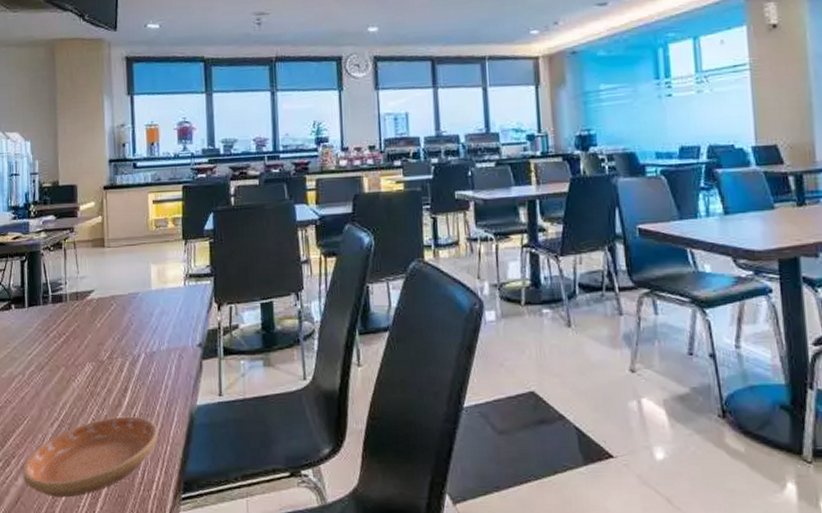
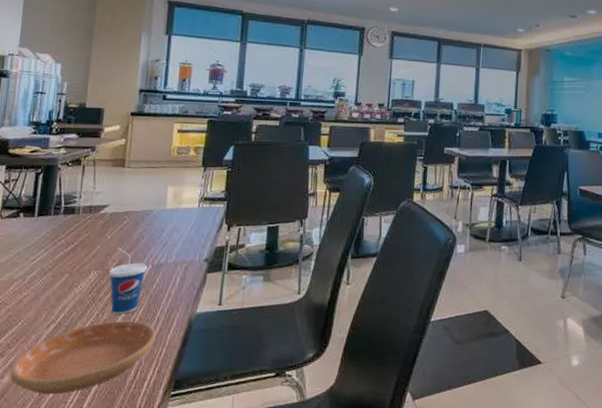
cup: none [103,335,141,409] -> present [108,247,148,314]

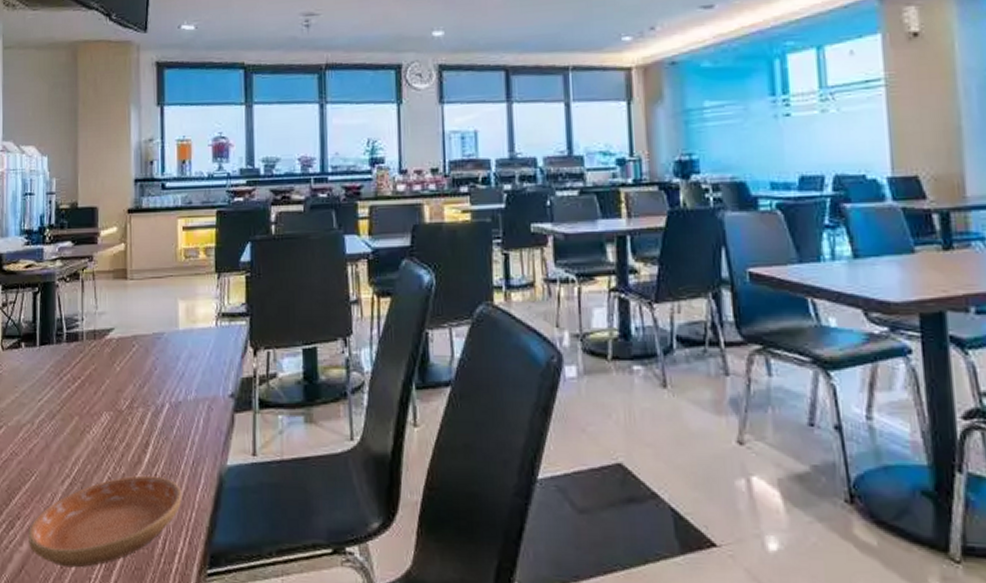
cup: present [108,247,148,314] -> none [122,381,165,468]

